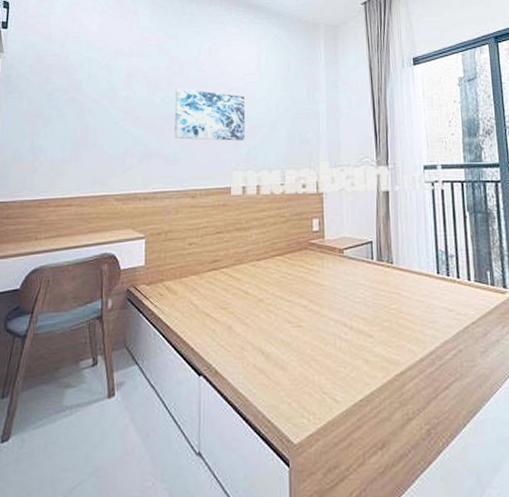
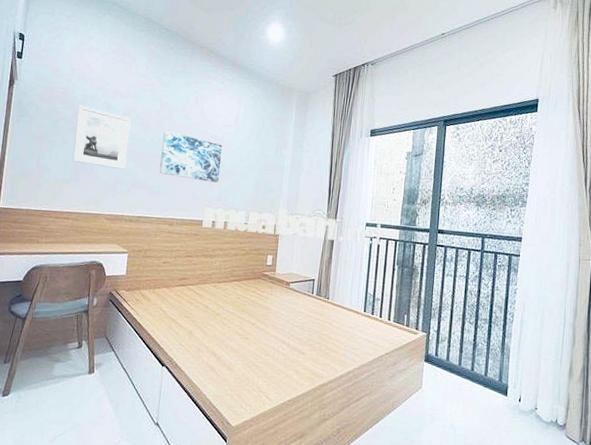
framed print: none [71,71,137,140] -> present [72,105,131,170]

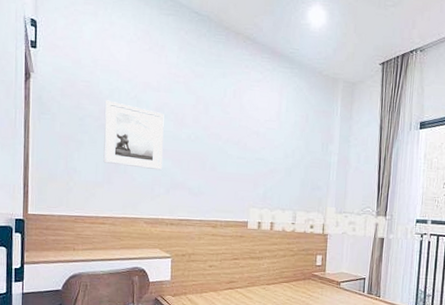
wall art: present [159,130,222,183] -> none [199,126,265,182]

